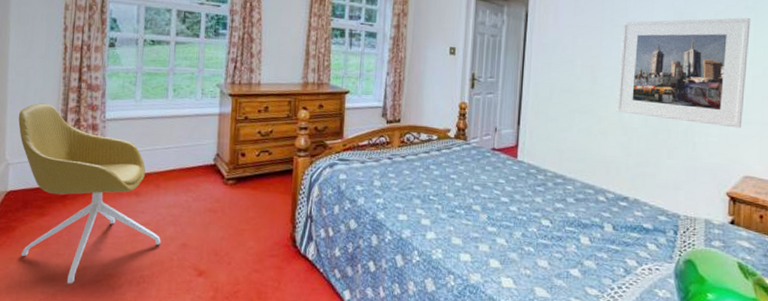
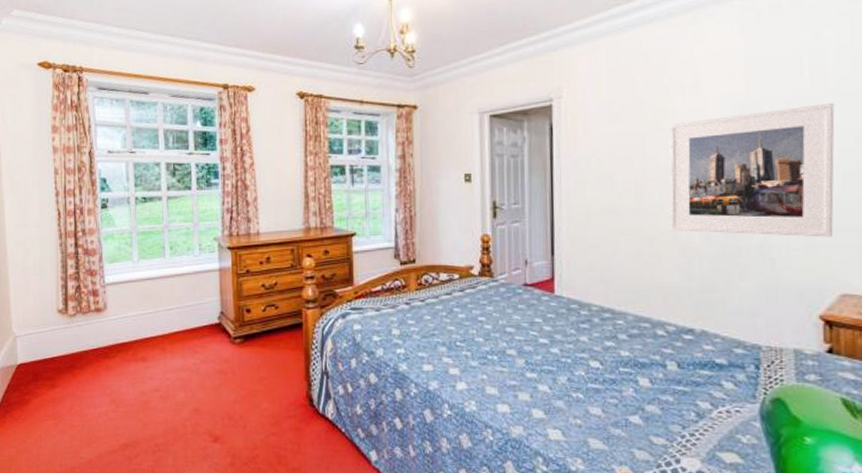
chair: present [18,103,161,284] -> none [21,272,173,456]

